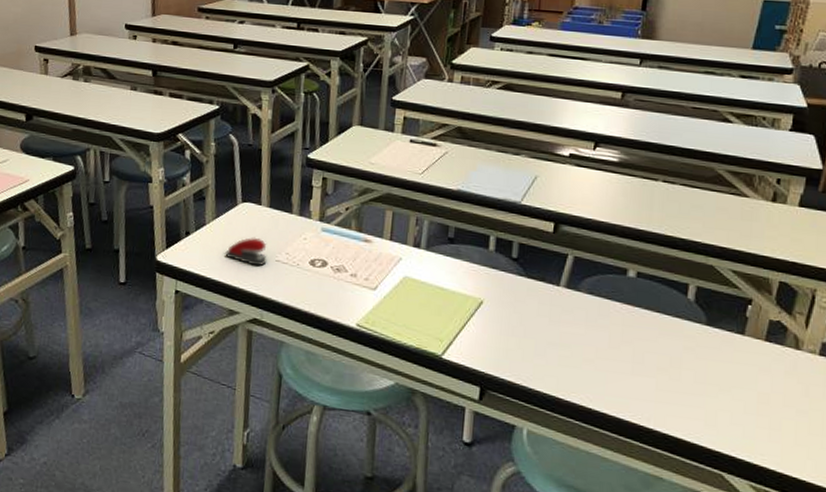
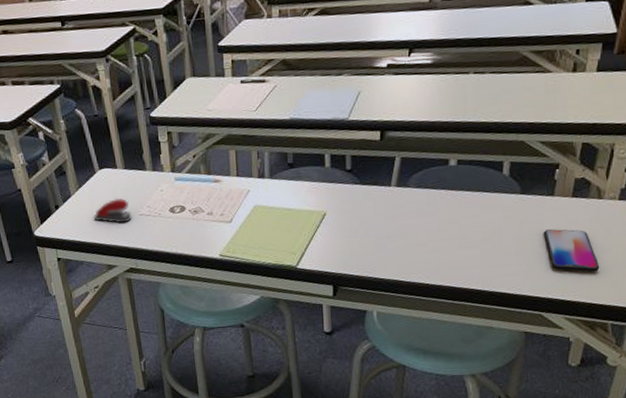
smartphone: none [729,373,795,436] -> present [543,229,600,272]

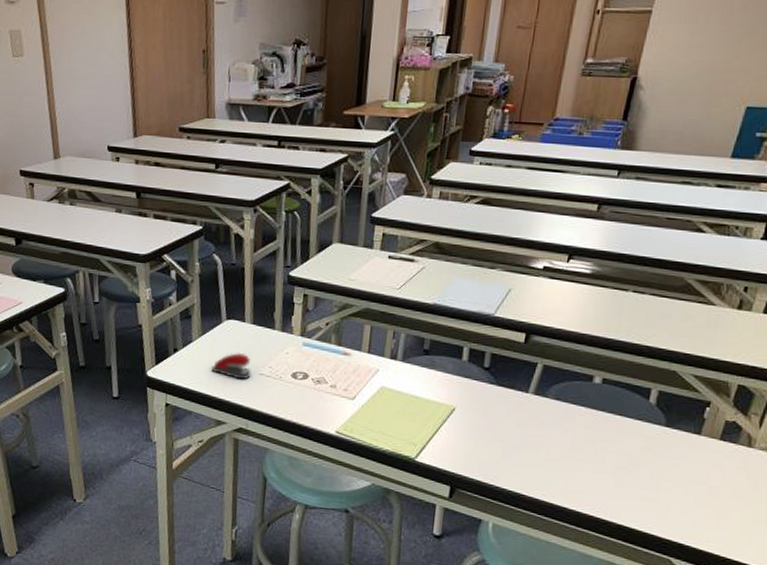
smartphone: present [543,229,600,272] -> none [683,469,741,525]

